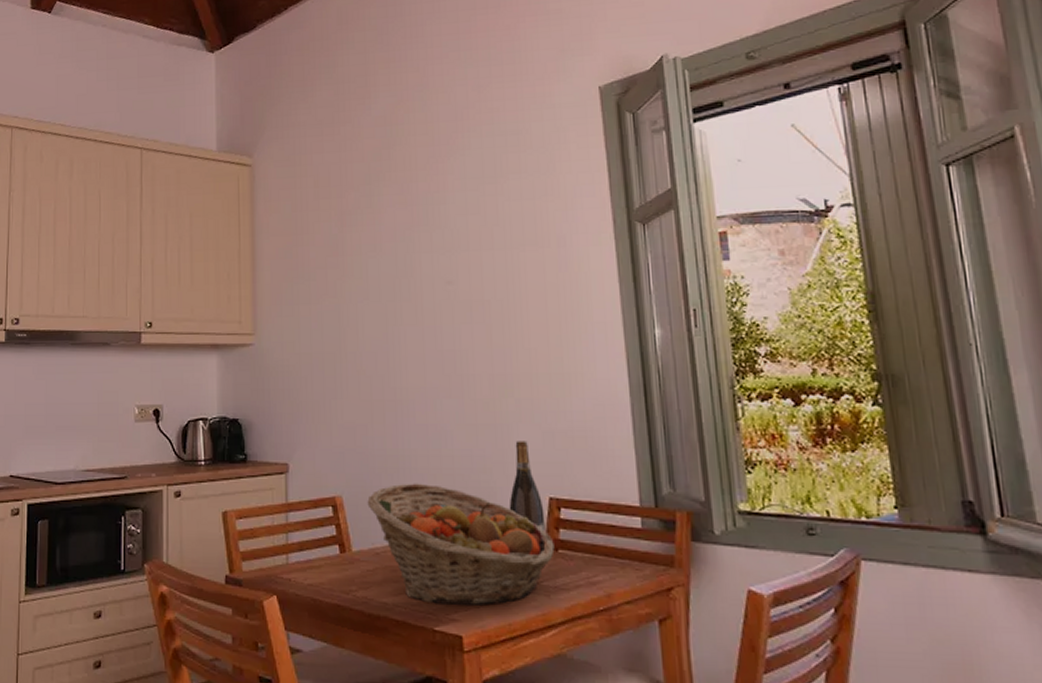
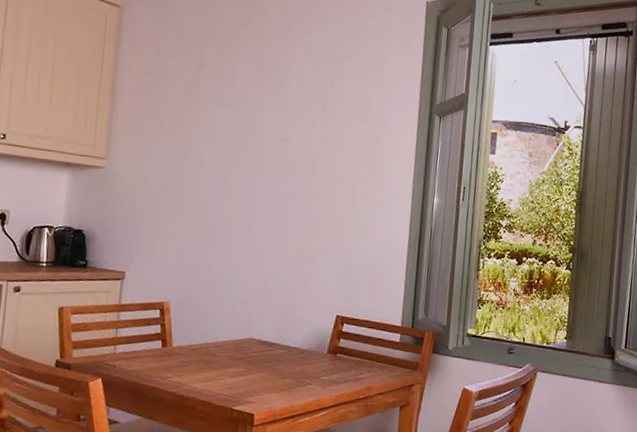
fruit basket: present [367,483,555,606] -> none [190,296,335,392]
wine bottle: present [509,441,545,532] -> none [305,271,331,341]

